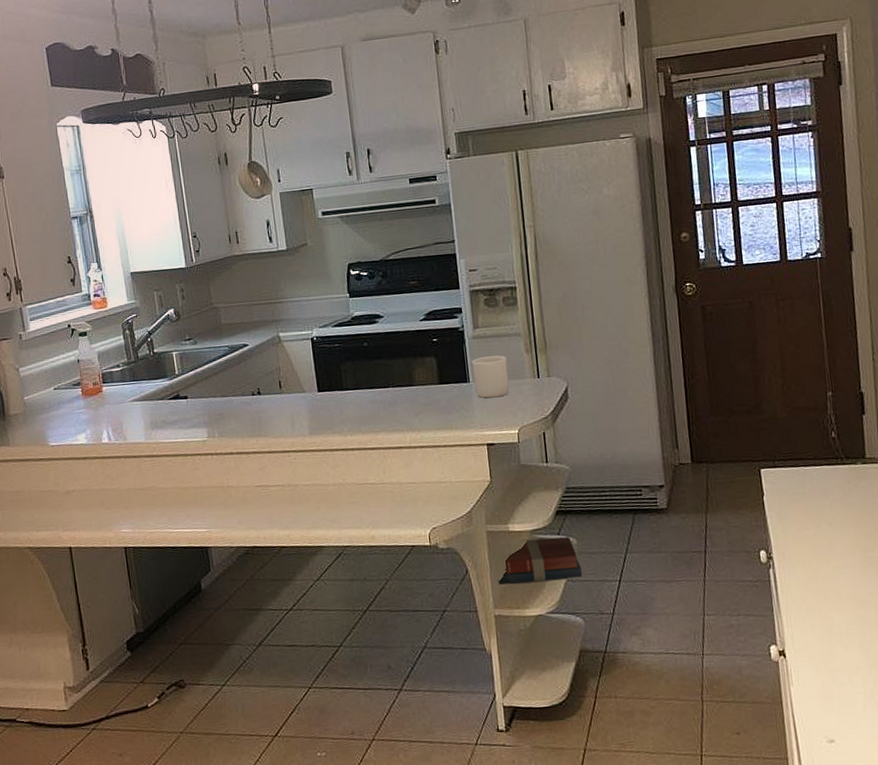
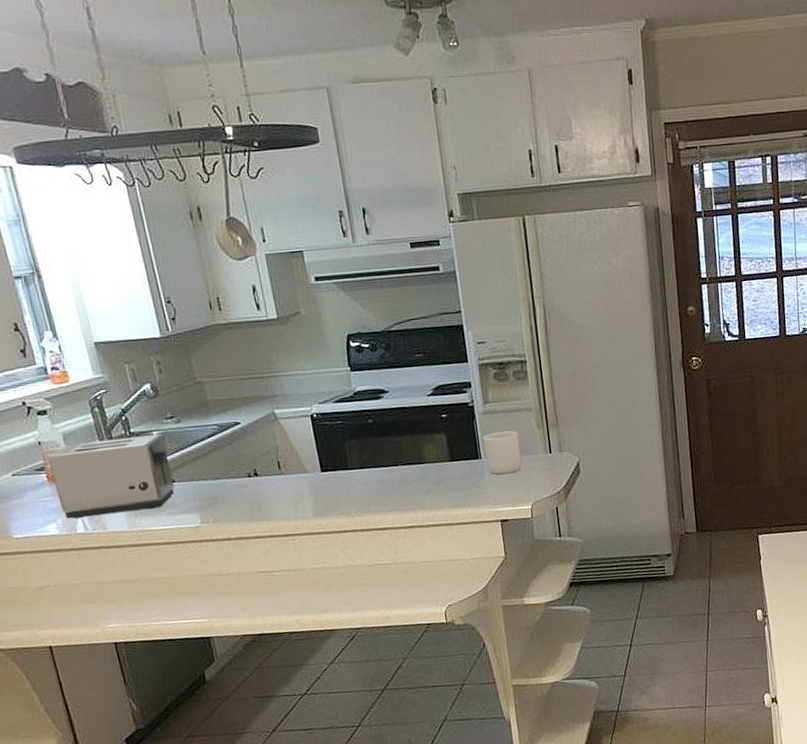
toaster: none [84,354,188,430] -> present [47,434,175,519]
books: present [498,537,582,585] -> none [514,607,595,656]

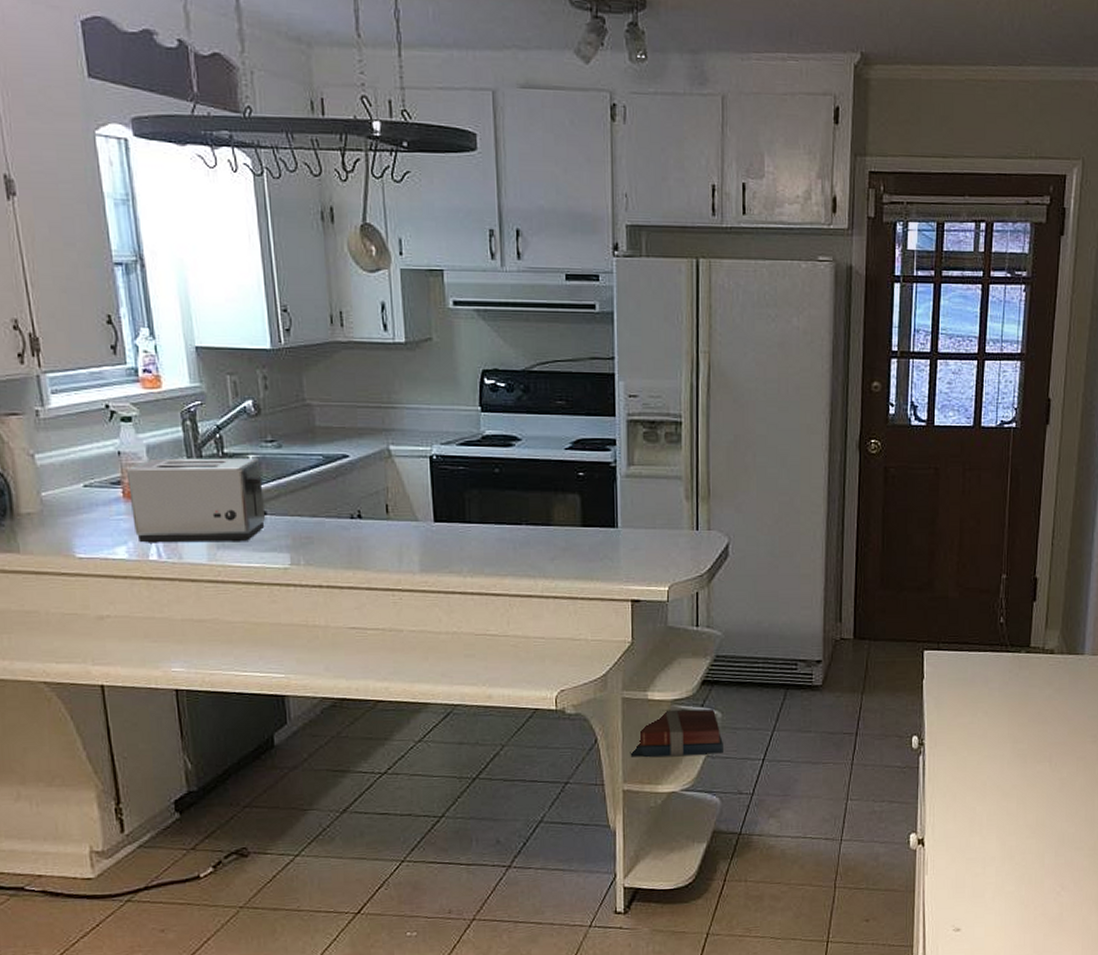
mug: present [482,431,522,475] -> none [622,498,665,548]
books: none [514,607,595,656] -> present [630,709,723,757]

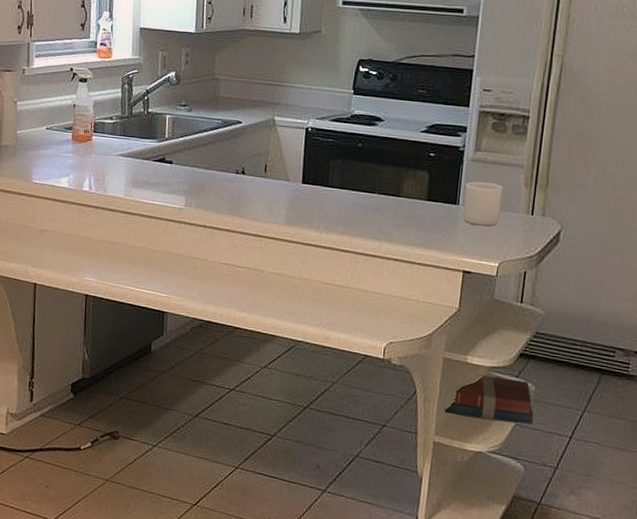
toaster: present [126,458,266,543] -> none [76,112,174,184]
mug: none [622,498,665,548] -> present [463,181,504,226]

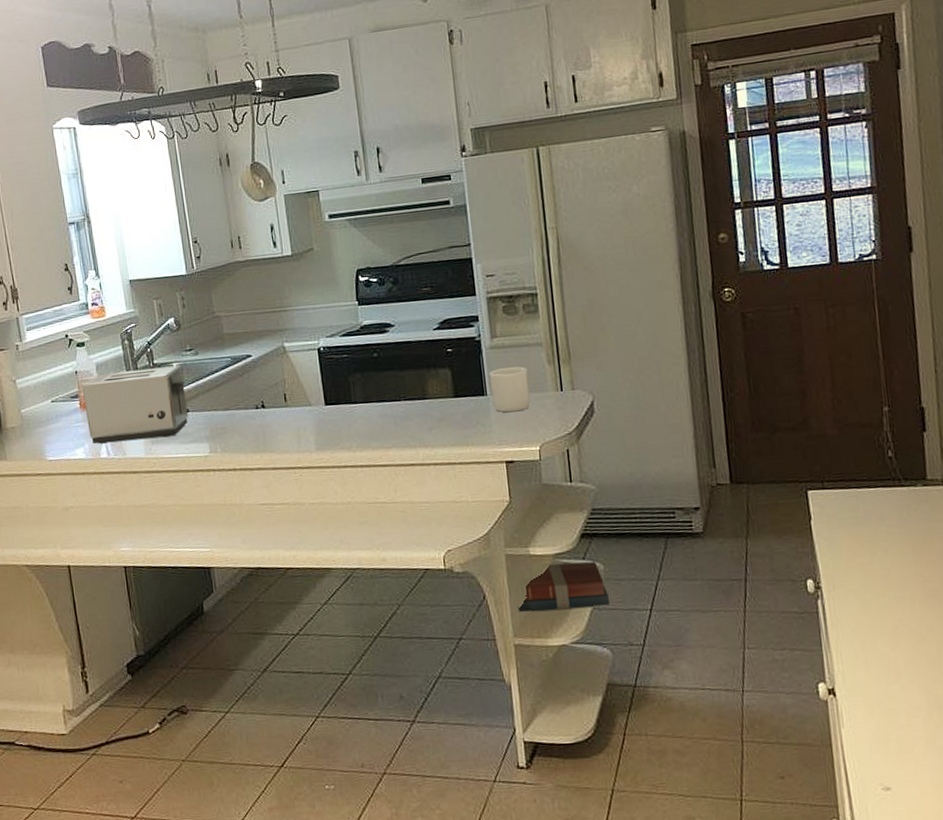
toaster: none [76,112,174,184] -> present [82,365,189,444]

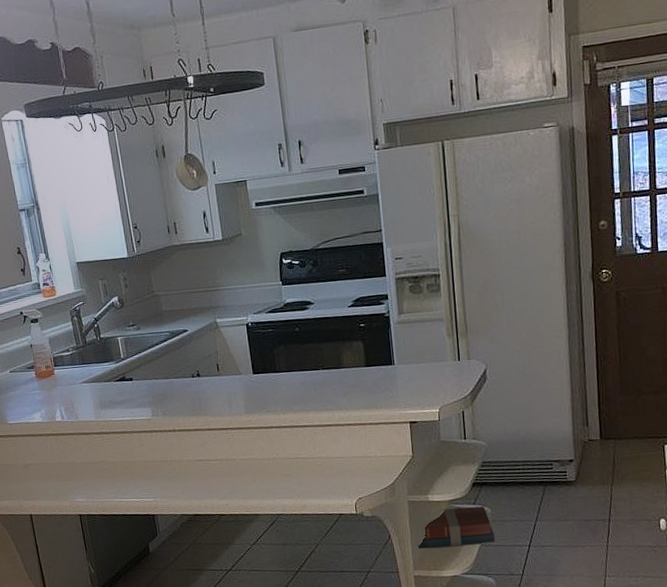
toaster: present [82,365,189,444] -> none [37,339,133,410]
mug: present [489,366,531,413] -> none [396,339,432,380]

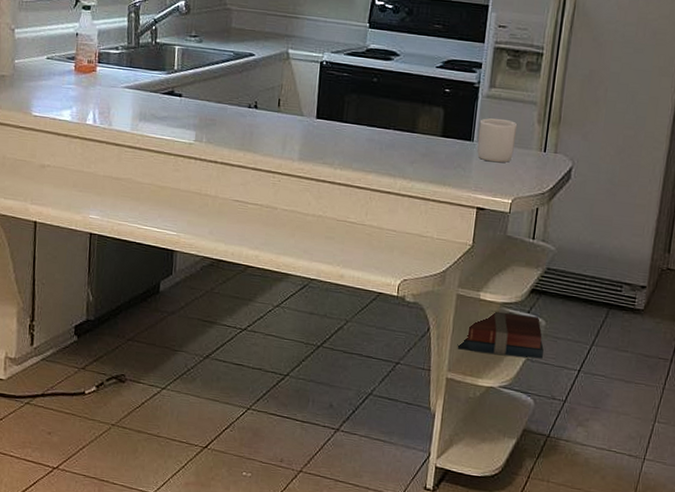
mug: none [396,339,432,380] -> present [477,118,518,163]

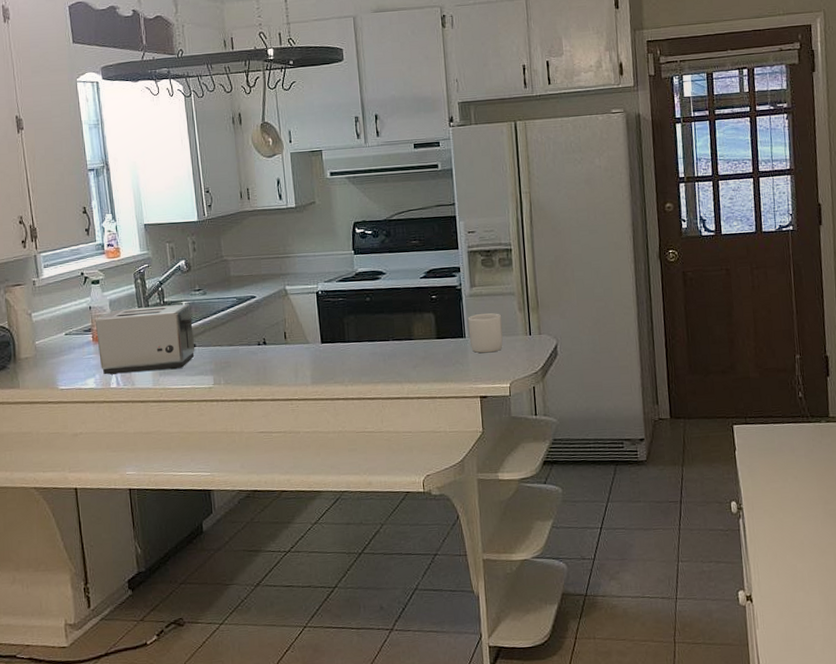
toaster: none [79,41,183,117] -> present [95,304,195,375]
books: present [457,311,544,359] -> none [487,486,566,530]

